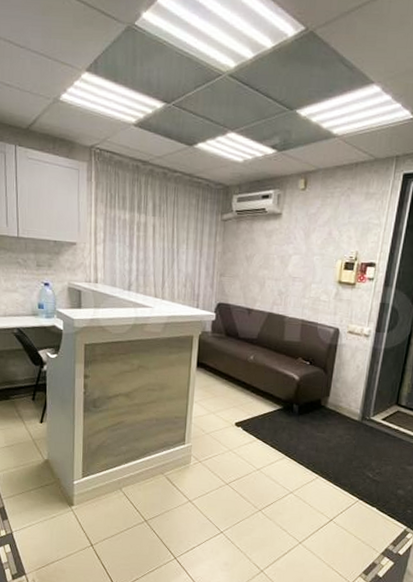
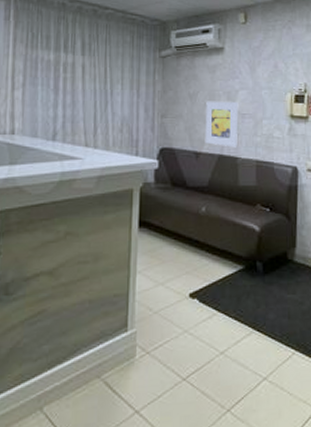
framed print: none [257,263,291,307] -> present [205,101,239,148]

